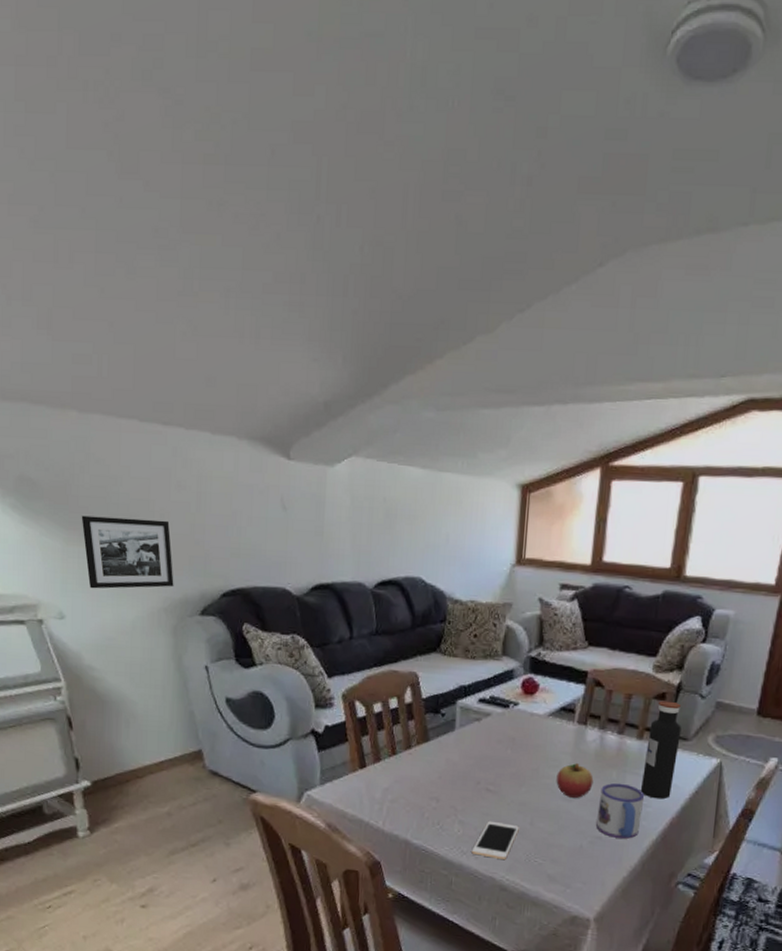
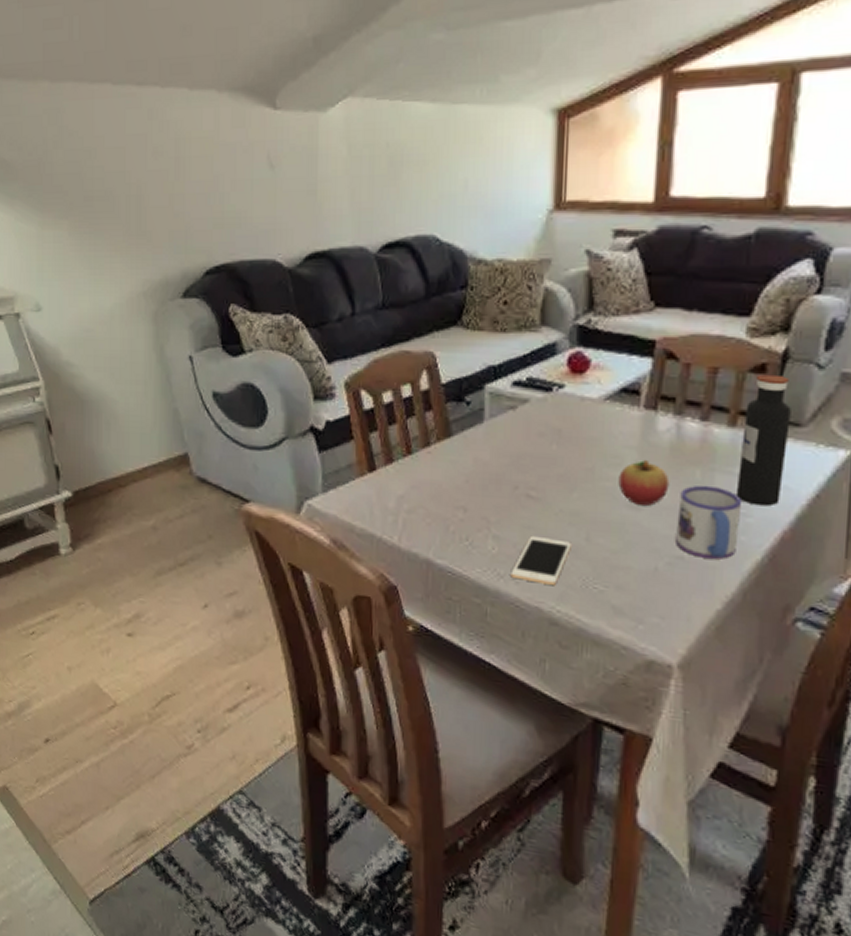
picture frame: present [81,515,174,589] -> none [55,193,153,276]

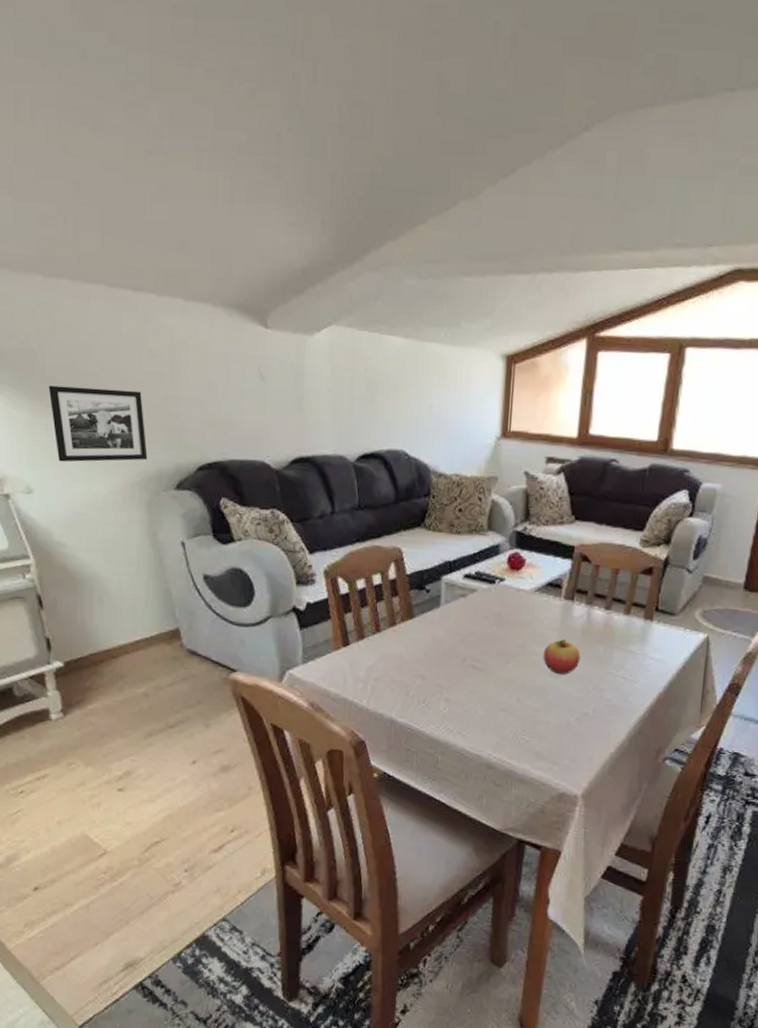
picture frame: none [55,193,153,276] -> present [48,385,148,462]
cell phone: present [510,535,571,585] -> none [458,698,506,737]
mug: present [676,485,743,559] -> none [583,658,632,715]
water bottle: present [735,374,791,506] -> none [627,575,669,675]

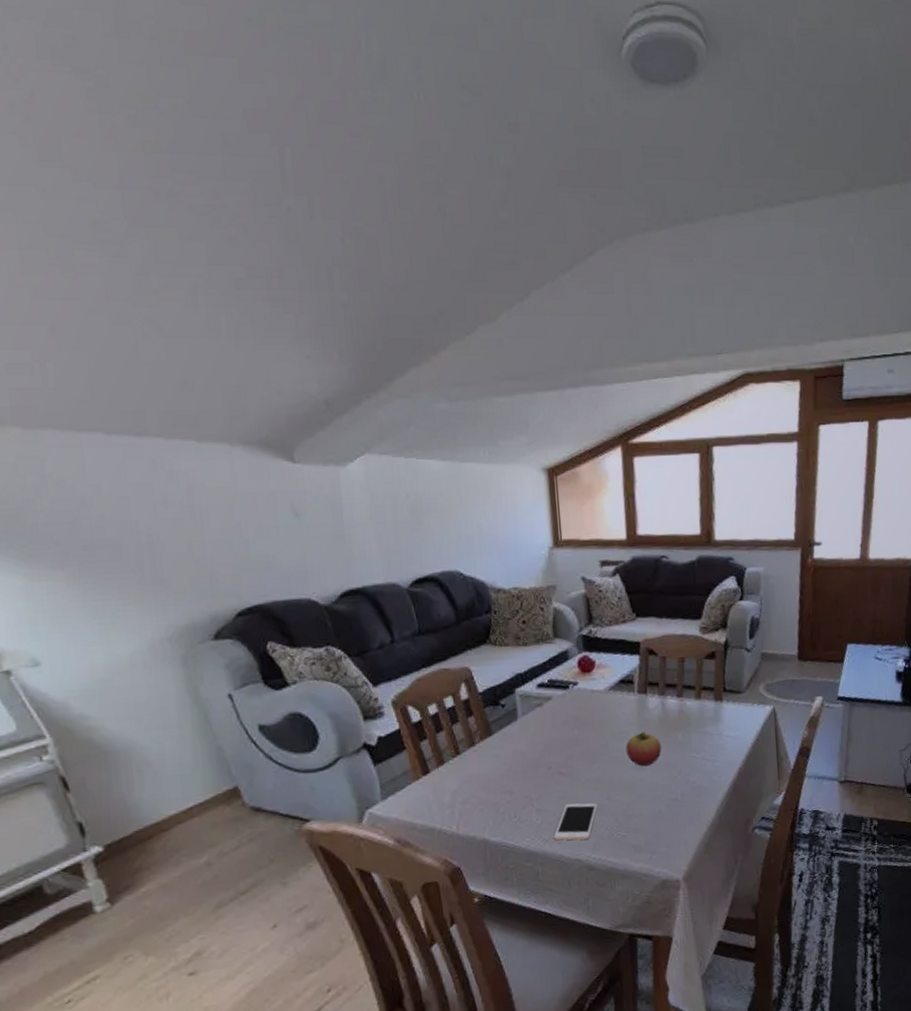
picture frame: present [48,385,148,462] -> none [44,541,176,627]
cell phone: none [458,698,506,737] -> present [553,803,598,840]

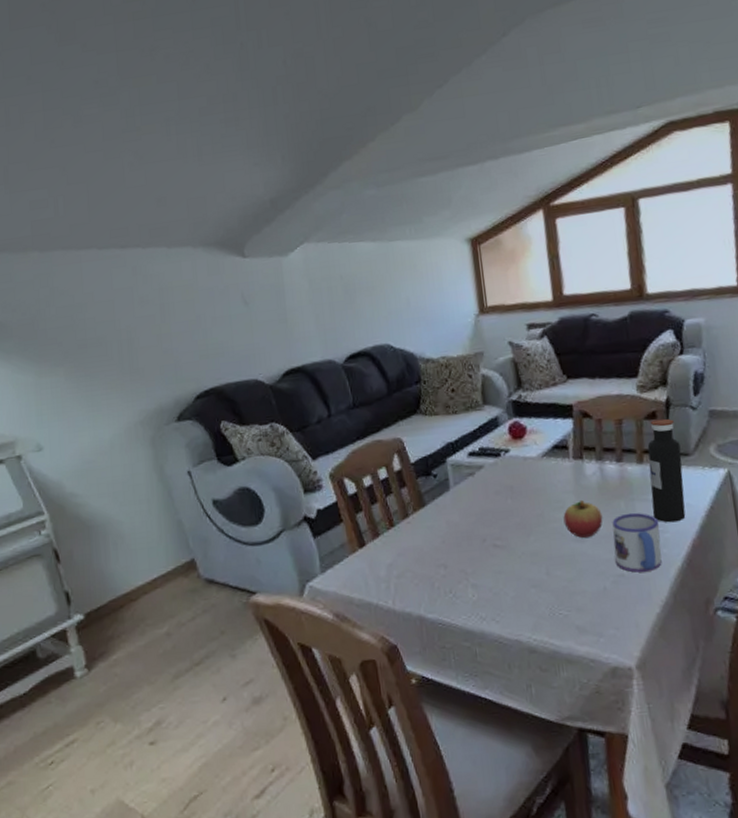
cell phone: present [553,803,598,840] -> none [490,578,536,619]
mug: none [670,743,712,797] -> present [612,512,662,573]
water bottle: none [705,658,735,753] -> present [647,418,686,523]

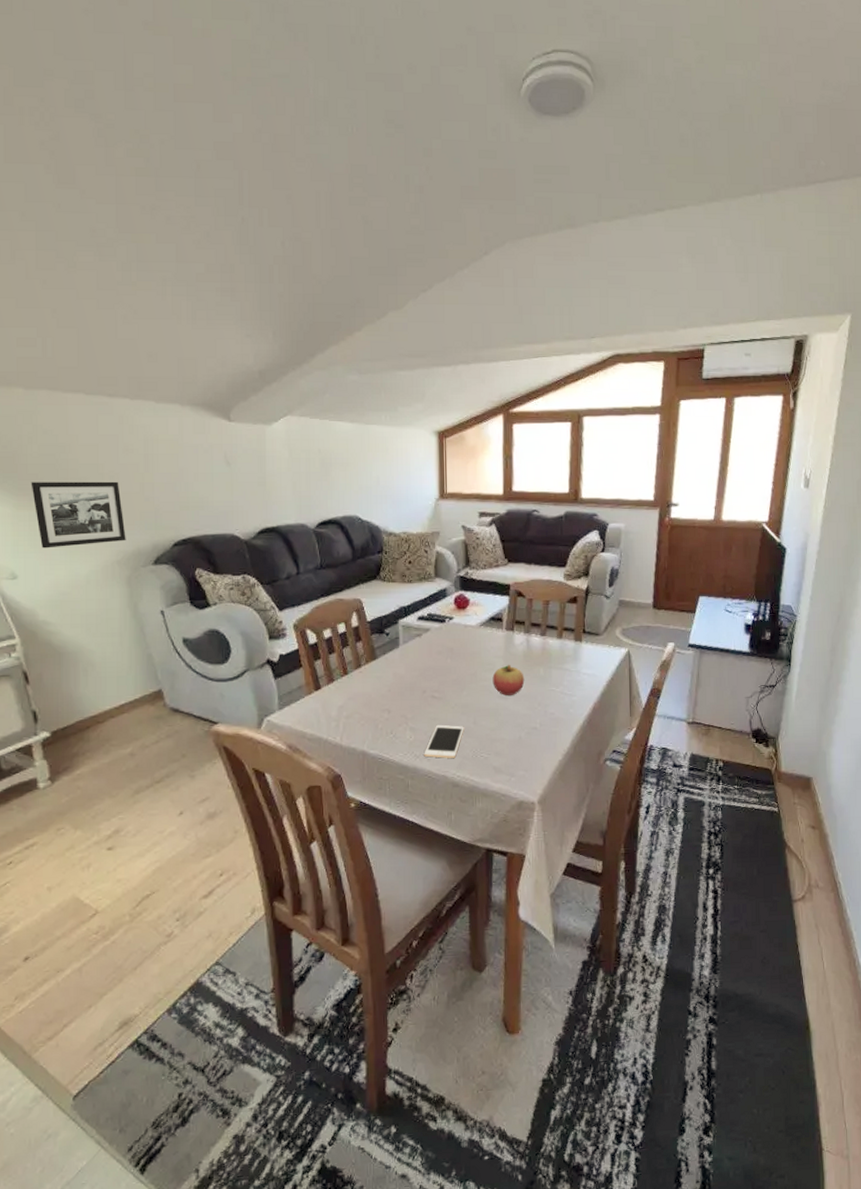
picture frame: none [50,336,148,416] -> present [31,481,126,549]
cell phone: none [490,578,536,619] -> present [424,724,464,758]
mug: present [612,512,662,573] -> none [531,678,569,727]
water bottle: present [647,418,686,523] -> none [565,603,593,688]

